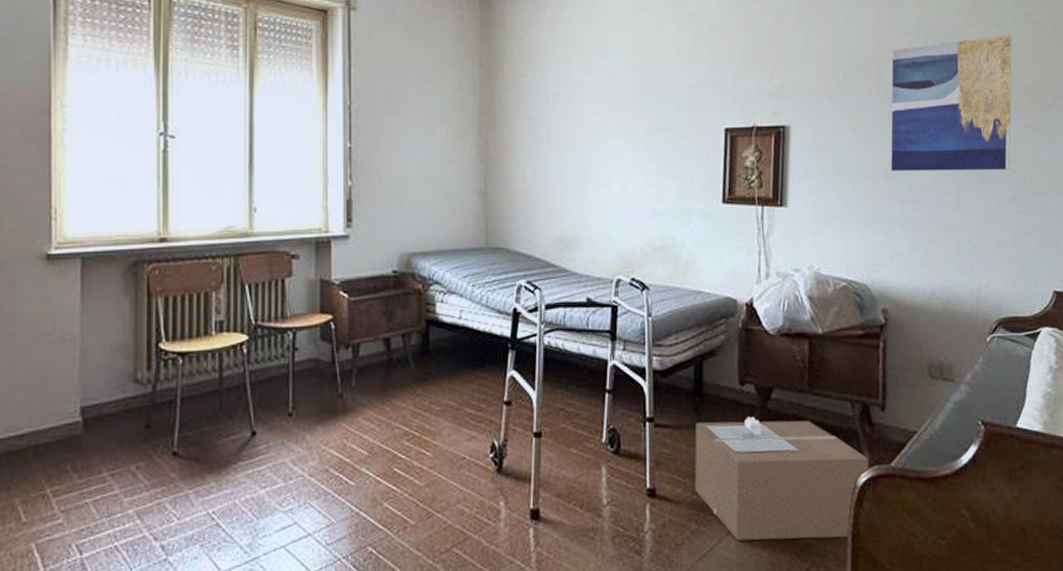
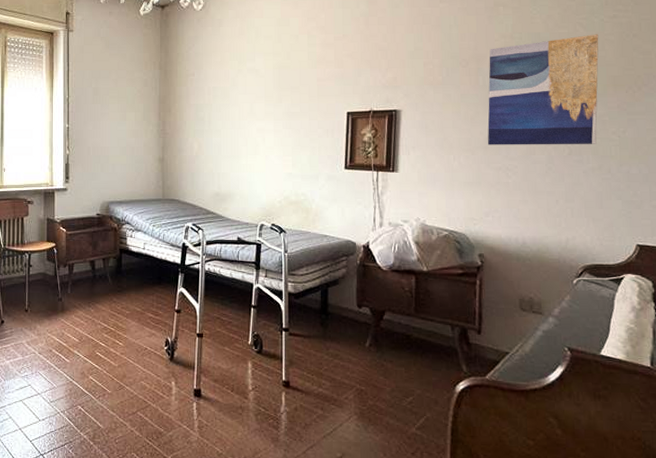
cardboard box: present [694,420,868,541] -> none [320,334,466,432]
tissue box: present [707,416,799,453] -> none [331,332,406,361]

